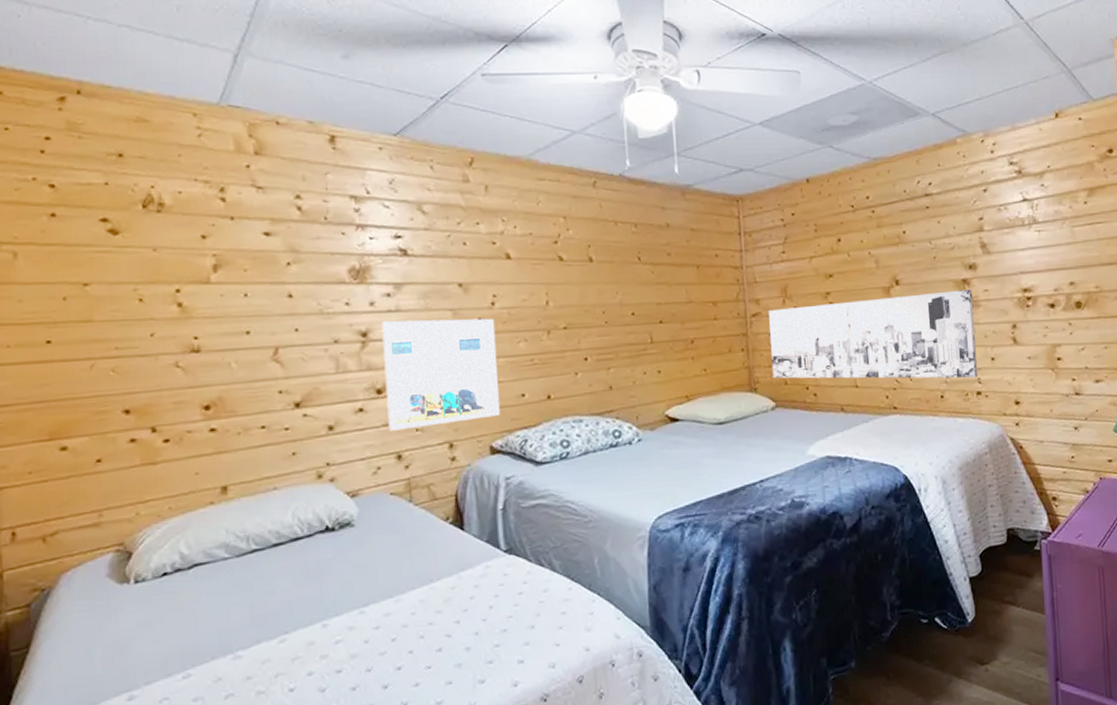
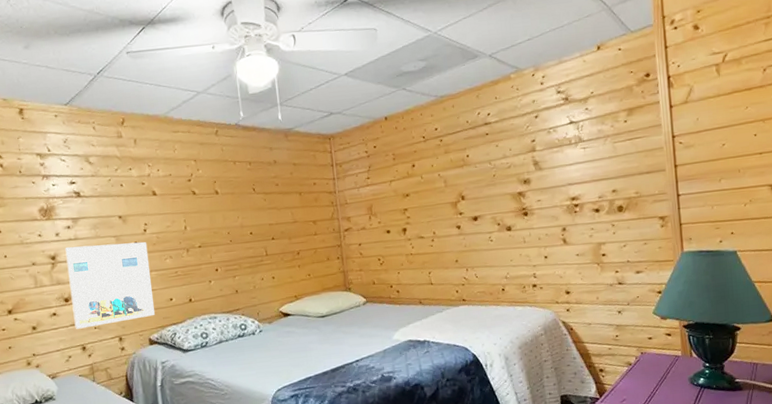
wall art: present [769,289,978,379] -> none [358,200,533,280]

